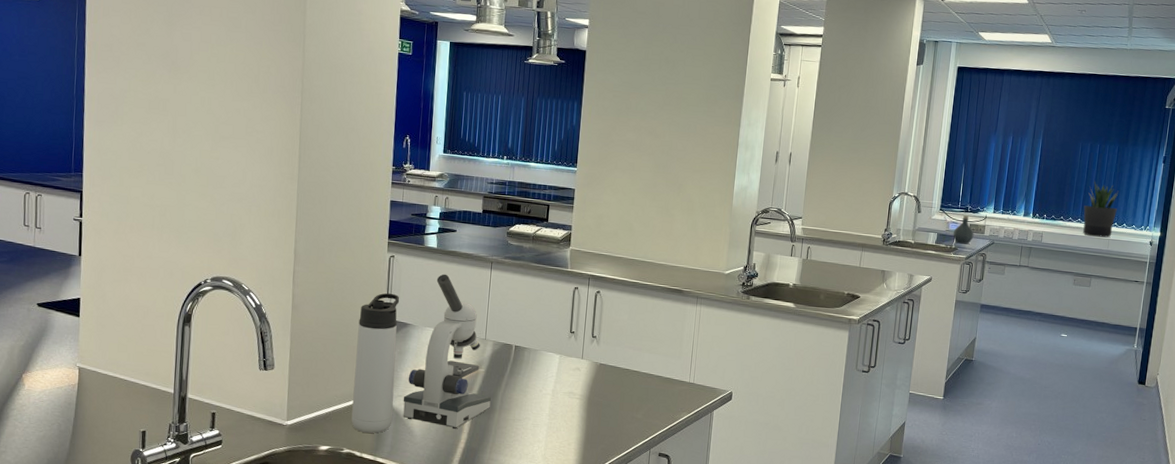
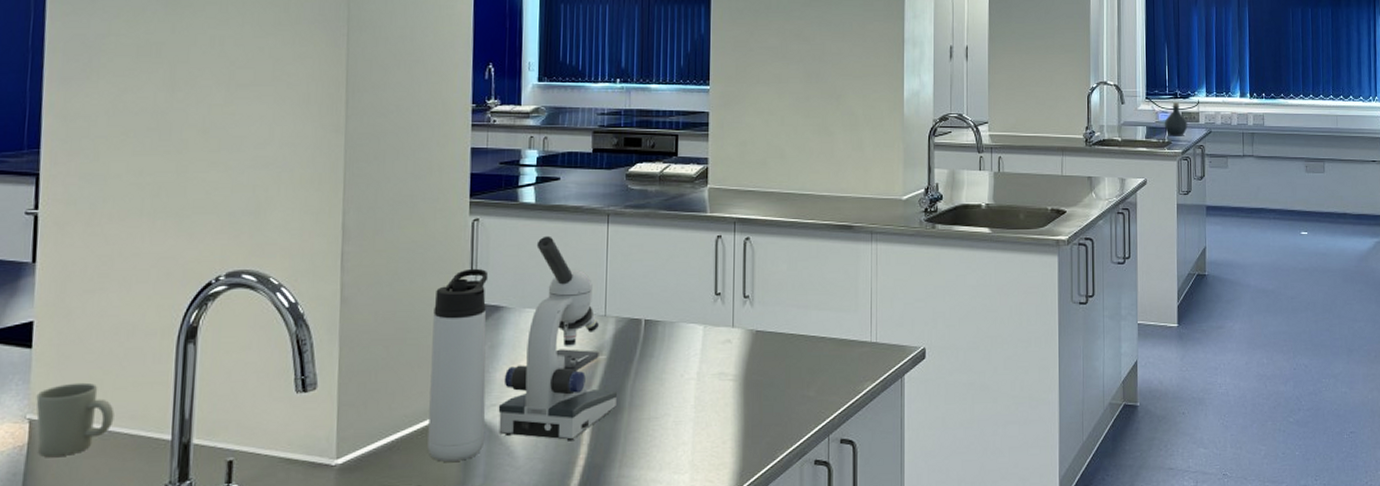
mug: none [83,345,135,395] -> present [36,382,115,457]
planter: present [1083,180,1119,238] -> none [1304,49,1341,114]

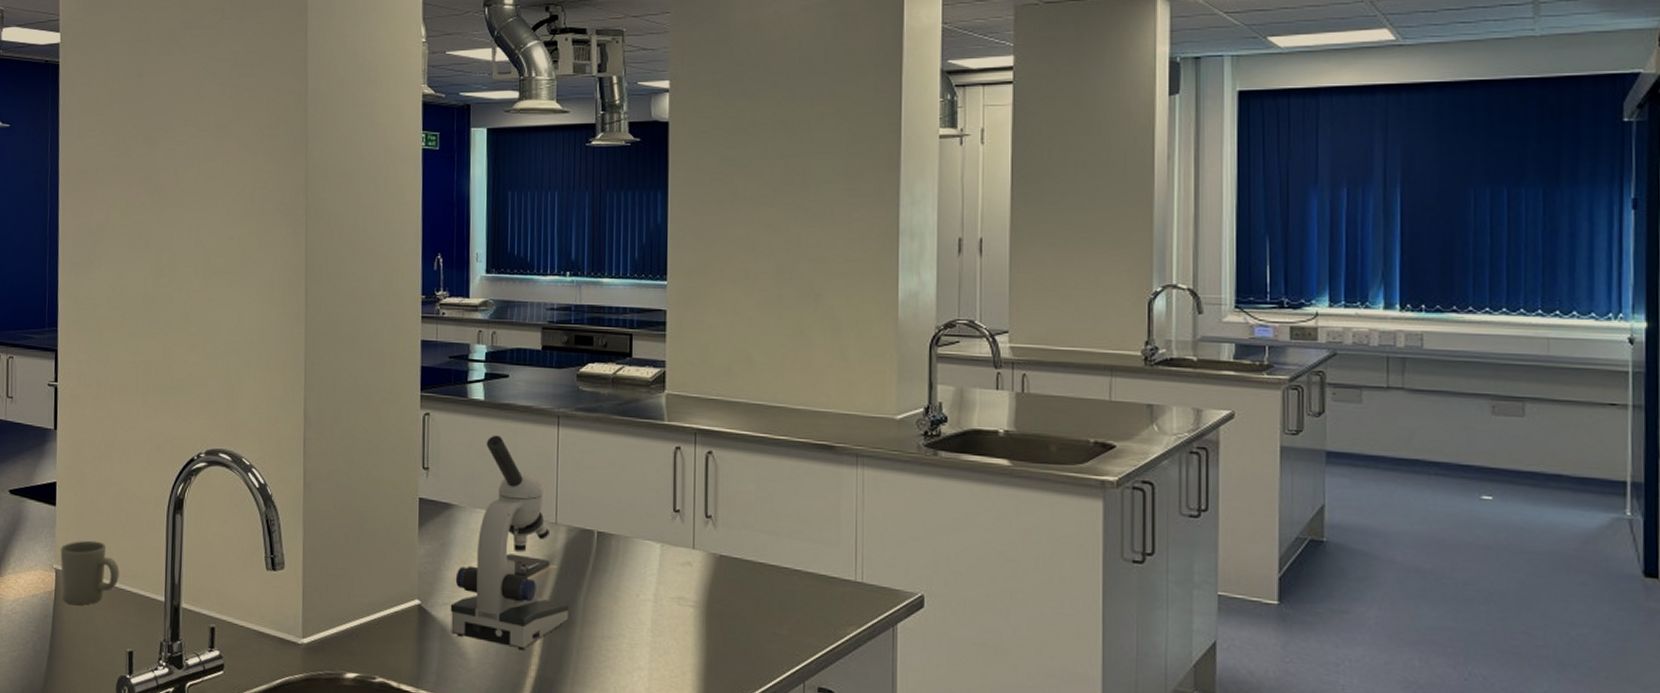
thermos bottle: present [427,268,489,462] -> none [384,463,439,656]
flask: present [1164,102,1188,136] -> none [1262,313,1299,358]

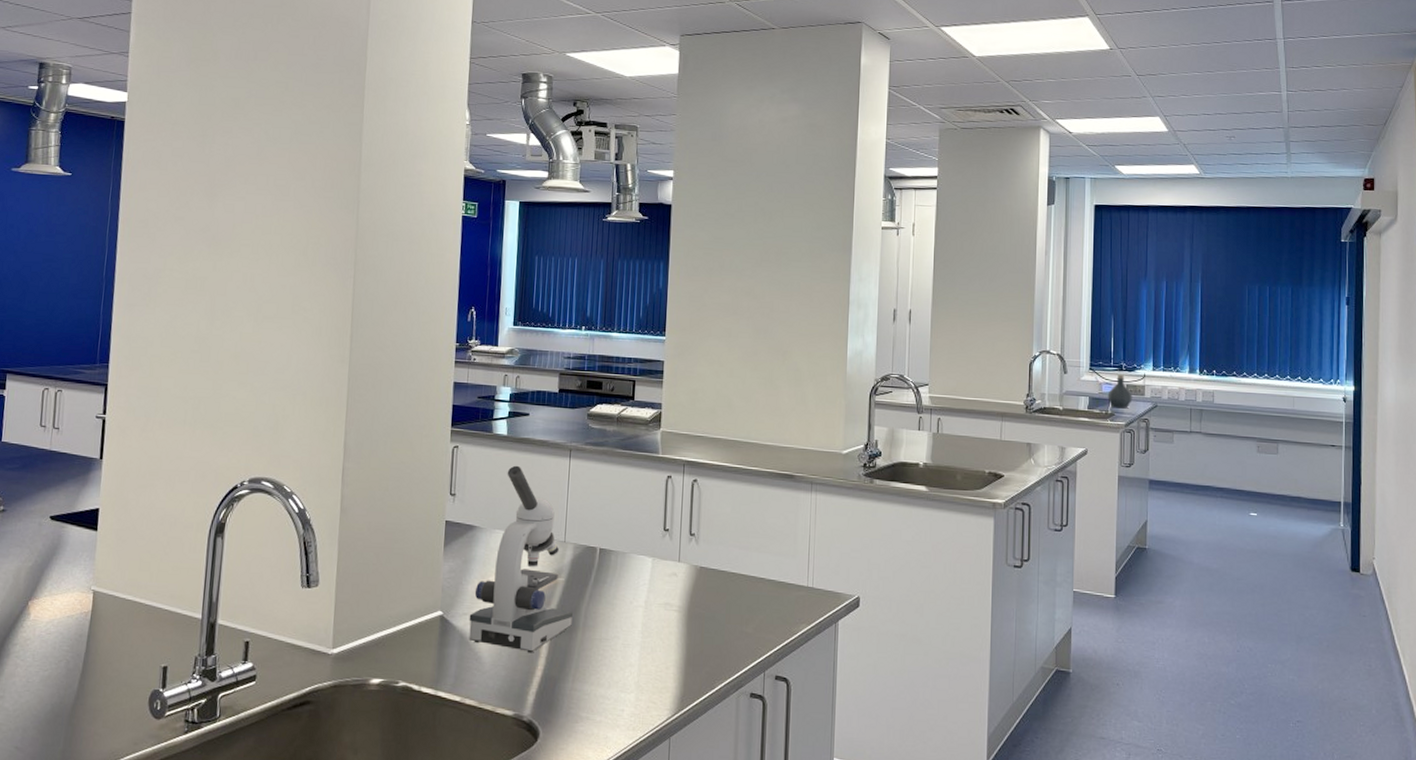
mug: present [60,540,120,605] -> none [98,563,158,624]
flask: none [1262,313,1299,358] -> present [1107,374,1133,409]

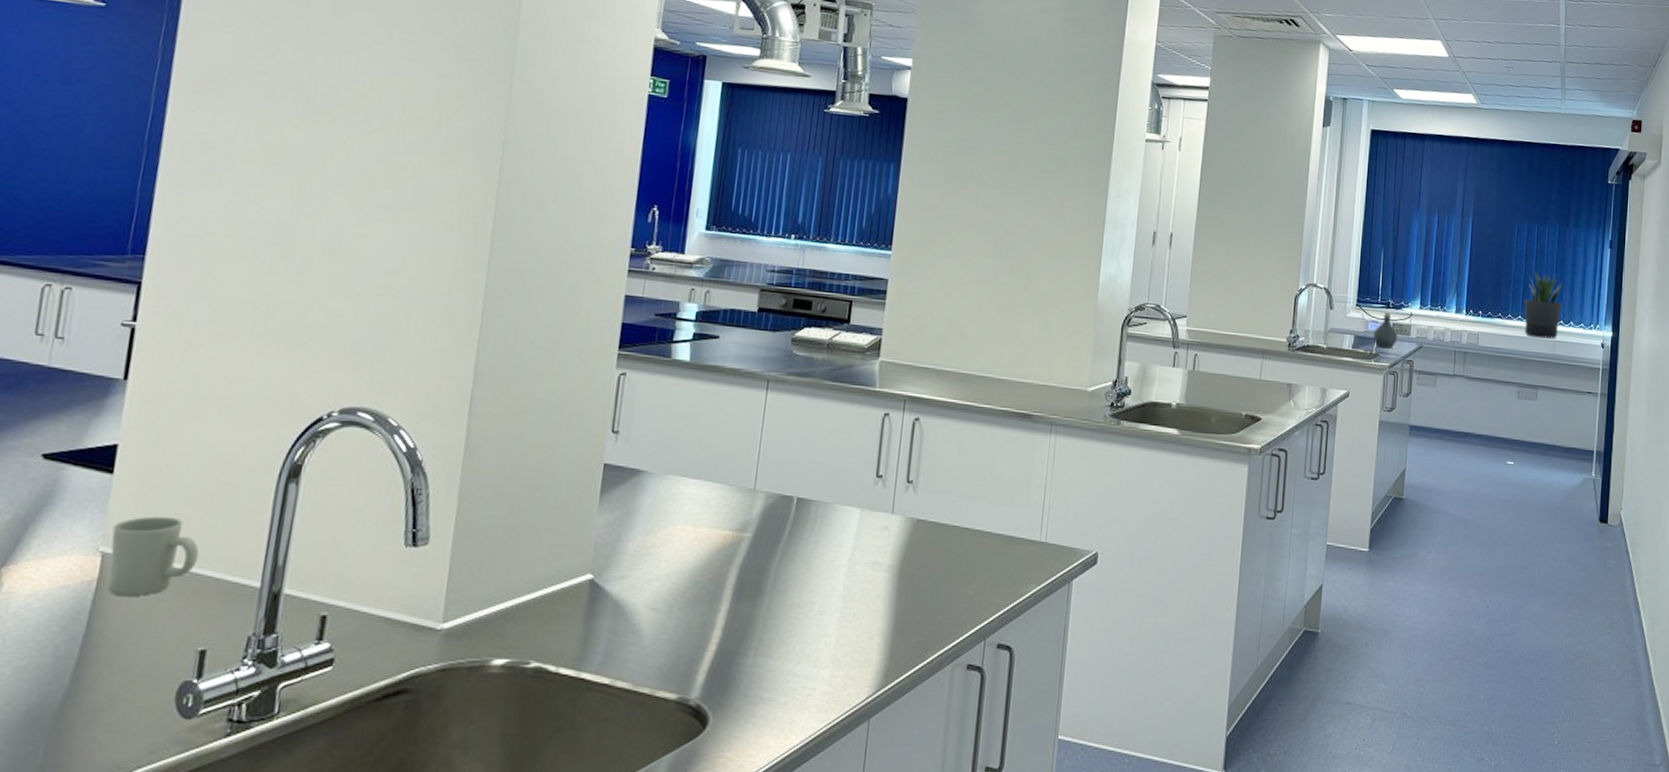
mug: none [98,563,158,624] -> present [108,516,200,596]
microscope: present [469,465,573,653] -> none [625,397,759,623]
planter: none [1259,327,1299,395] -> present [1524,268,1563,339]

